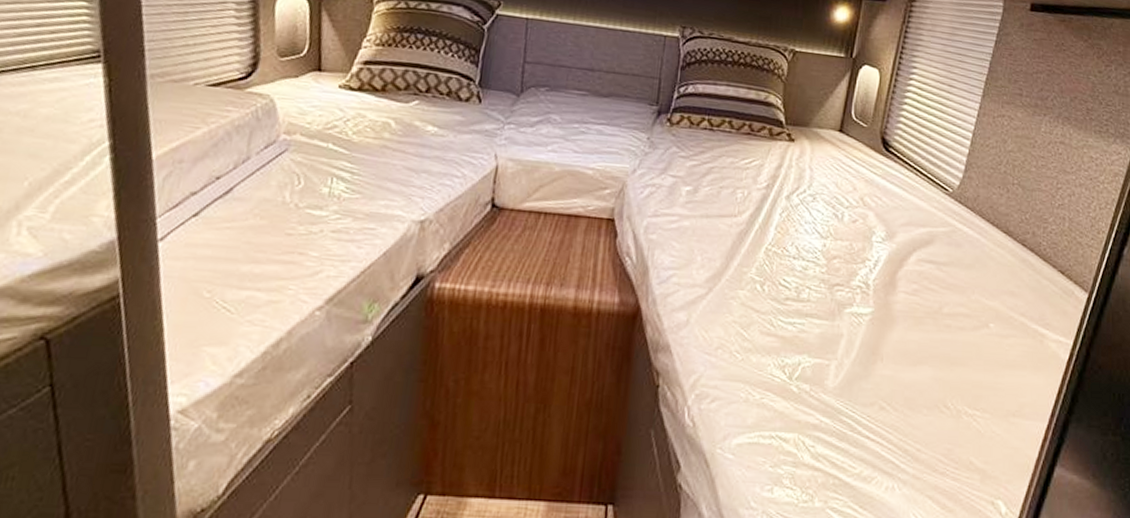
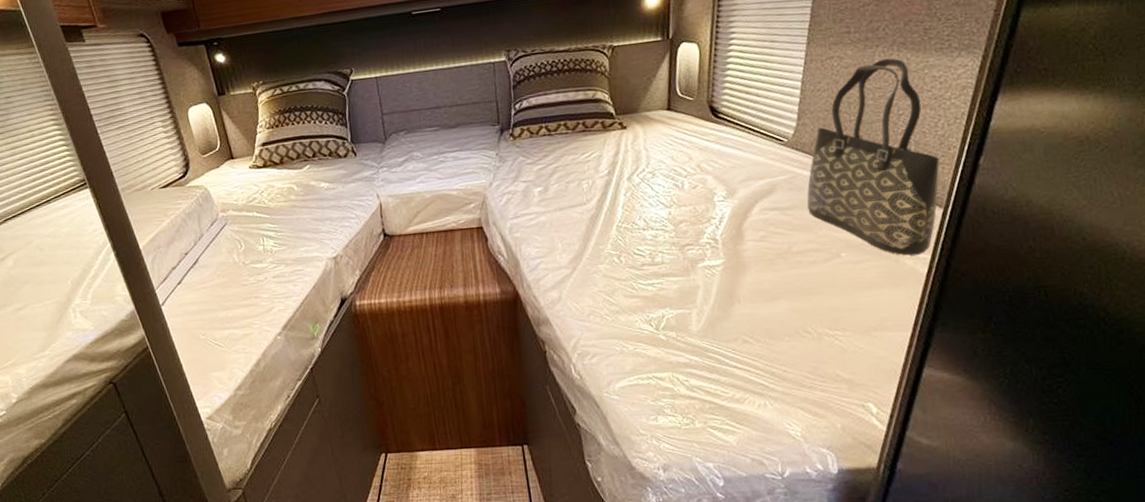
tote bag: none [963,128,1089,339] -> present [806,58,940,256]

